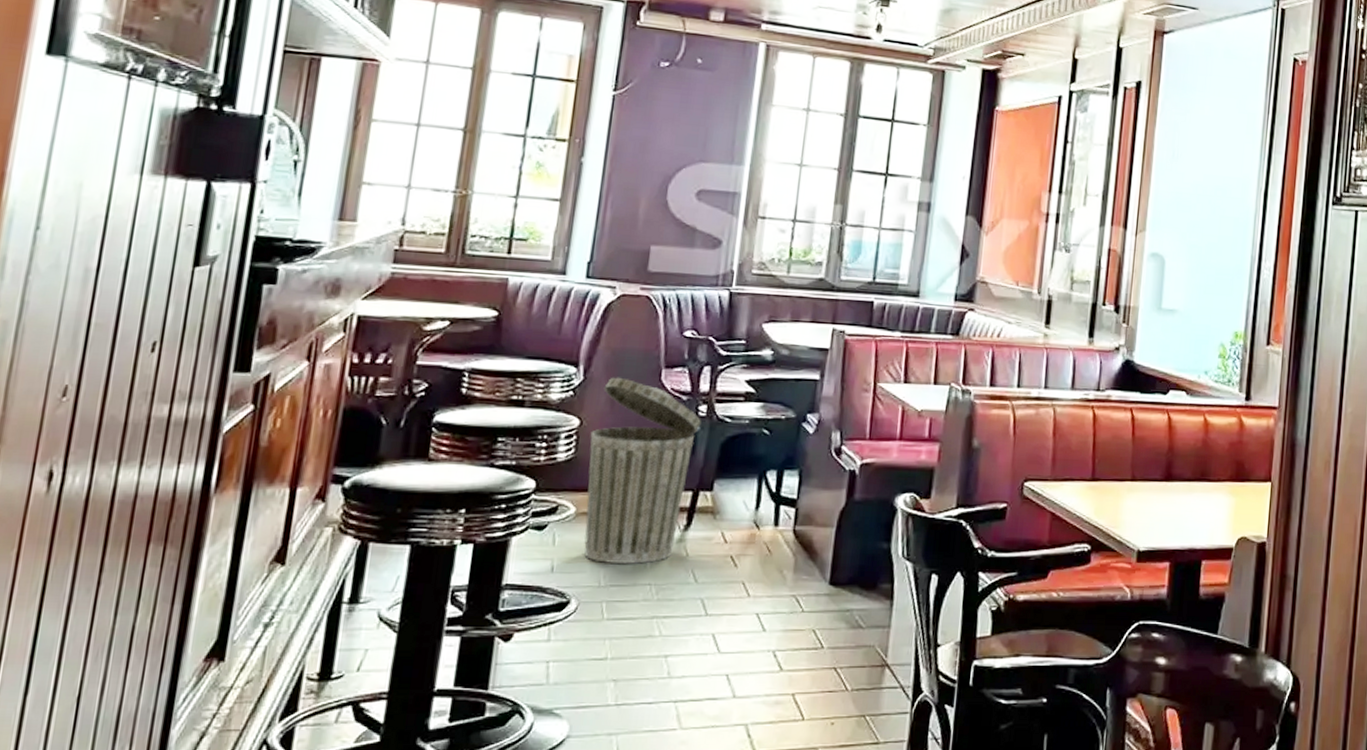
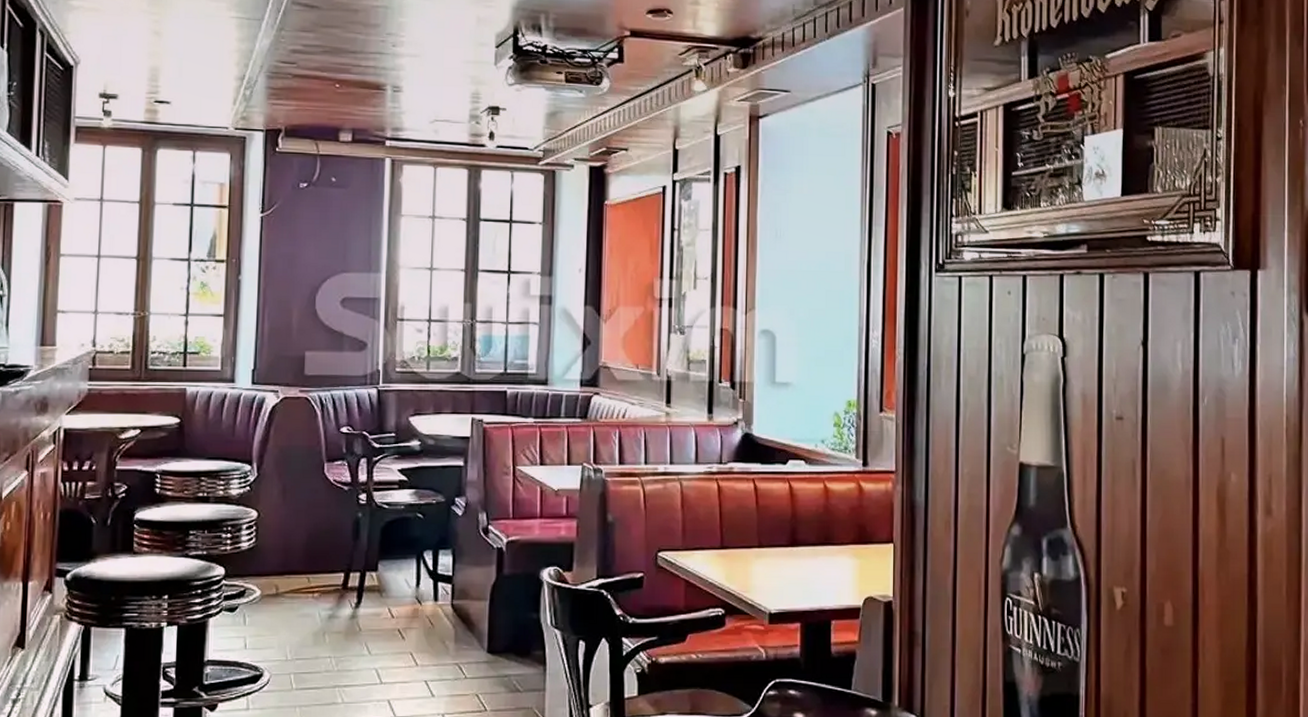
trash can: present [584,377,701,565] -> none [267,472,362,640]

